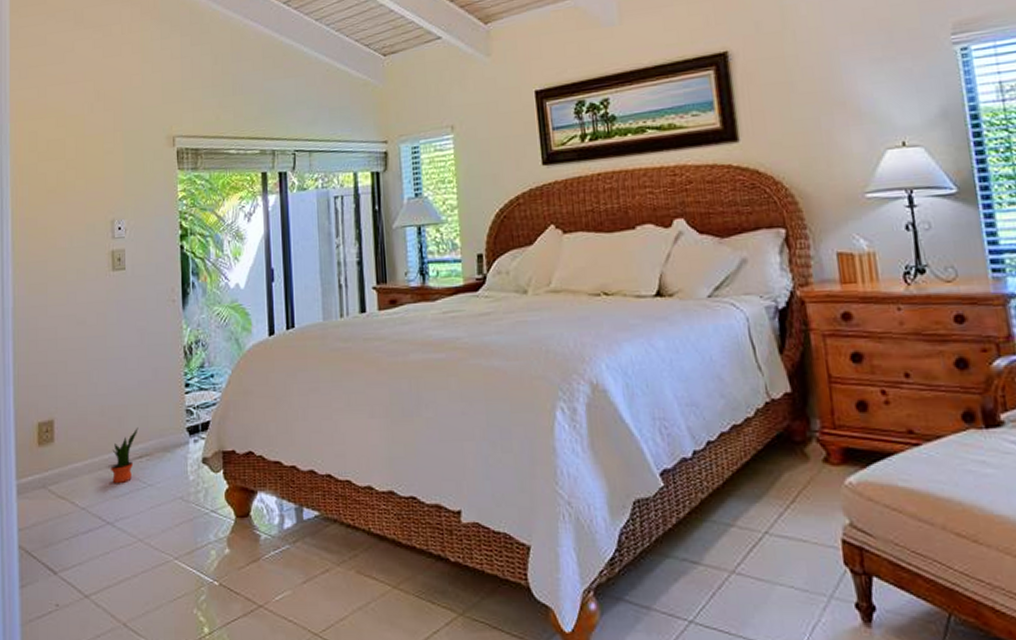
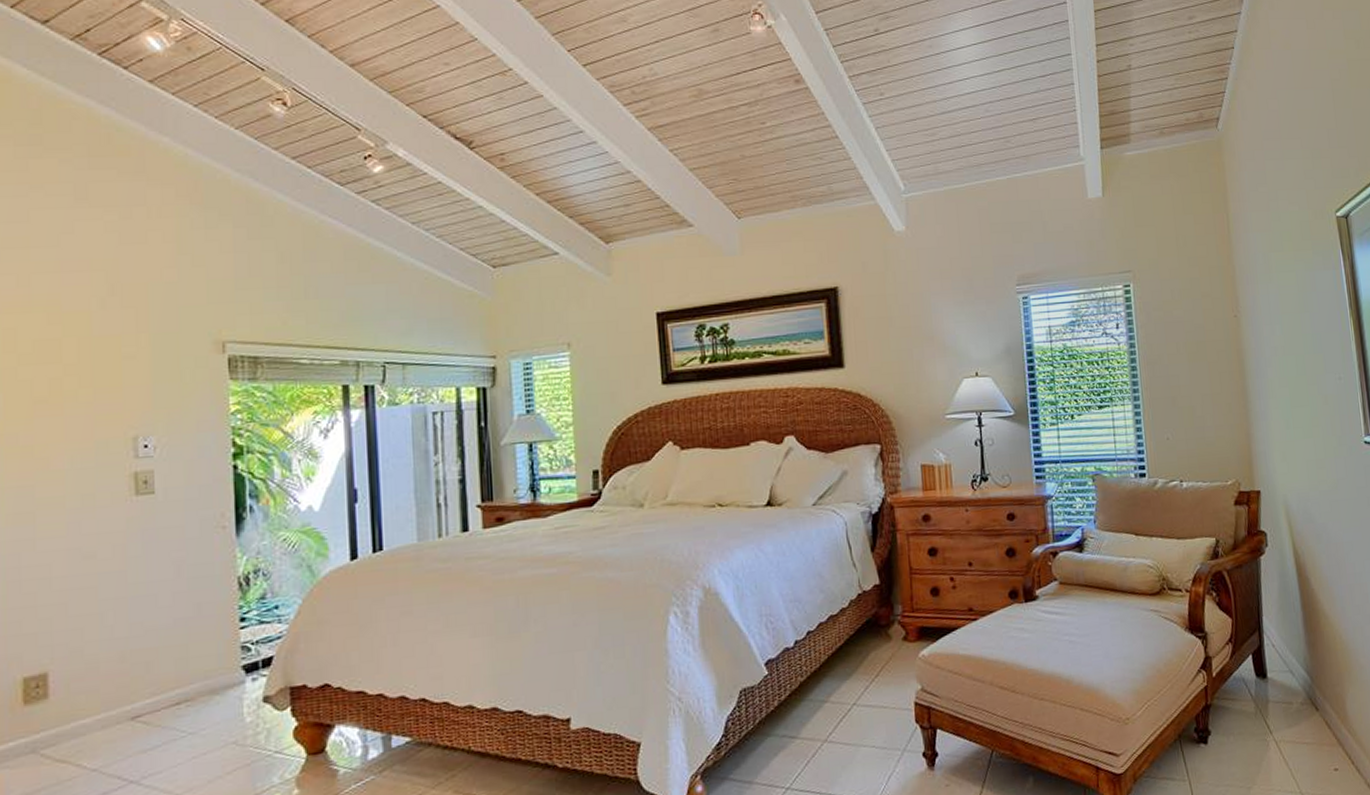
potted plant: present [111,428,138,484] -> none [135,671,175,738]

